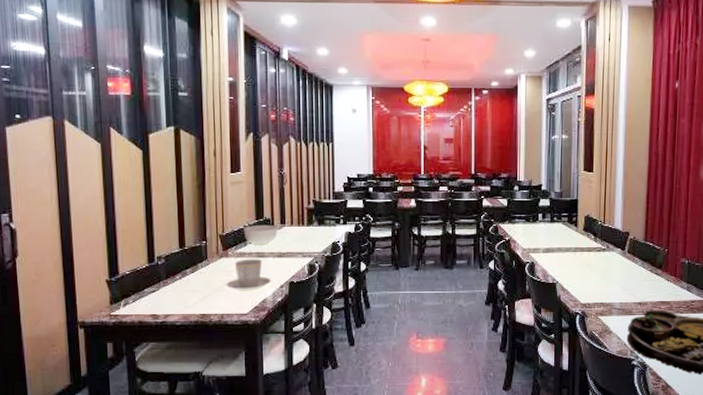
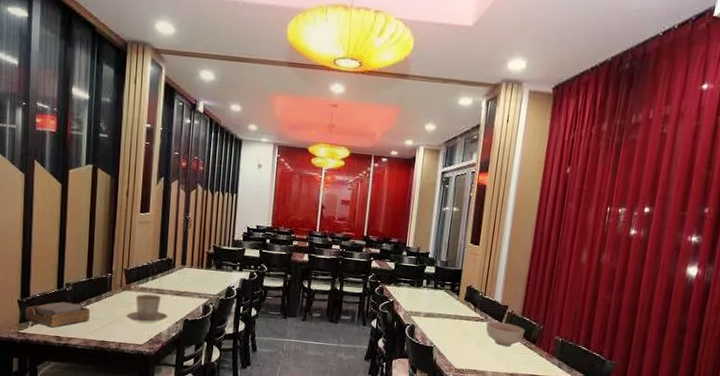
napkin holder: none [115,277,187,306] -> present [25,302,91,328]
bowl: present [243,224,278,246] -> none [146,263,179,284]
bowl: none [608,250,650,274] -> present [486,321,526,347]

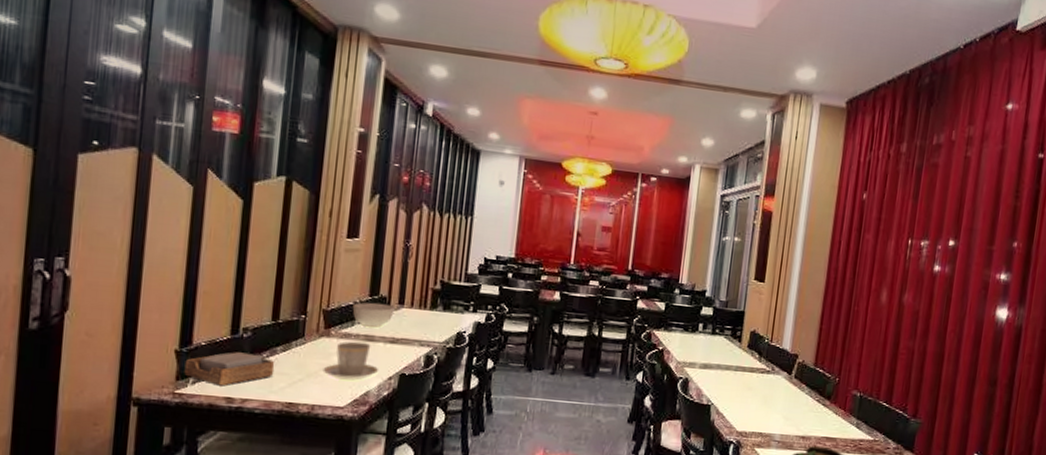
bowl: none [146,263,179,284] -> present [352,302,395,329]
bowl: present [486,321,526,347] -> none [772,373,819,403]

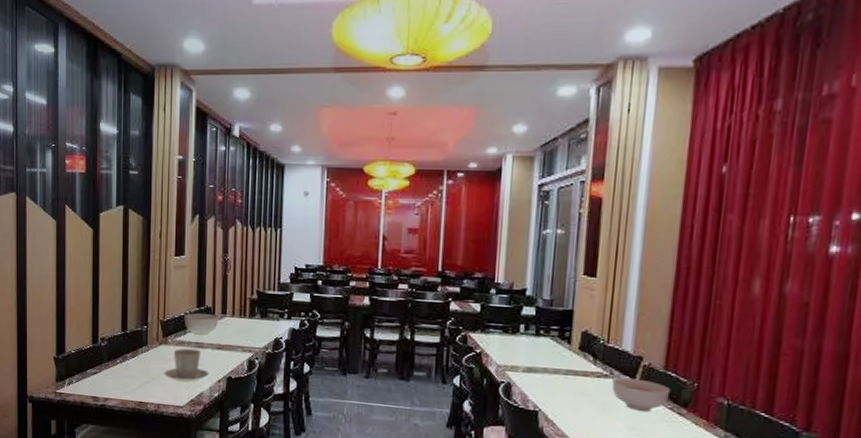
napkin holder: present [184,352,275,386] -> none [61,358,127,387]
bowl: none [772,373,819,403] -> present [611,377,671,412]

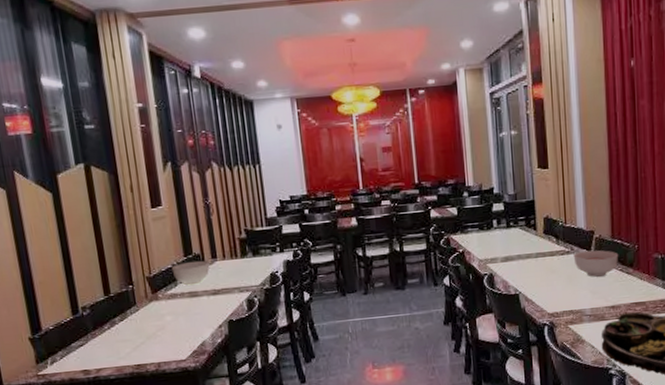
teacup: present [164,348,210,383] -> none [159,298,209,336]

